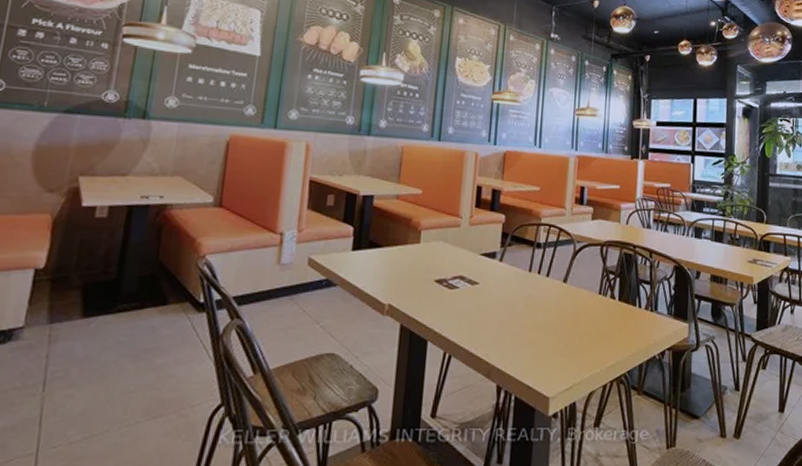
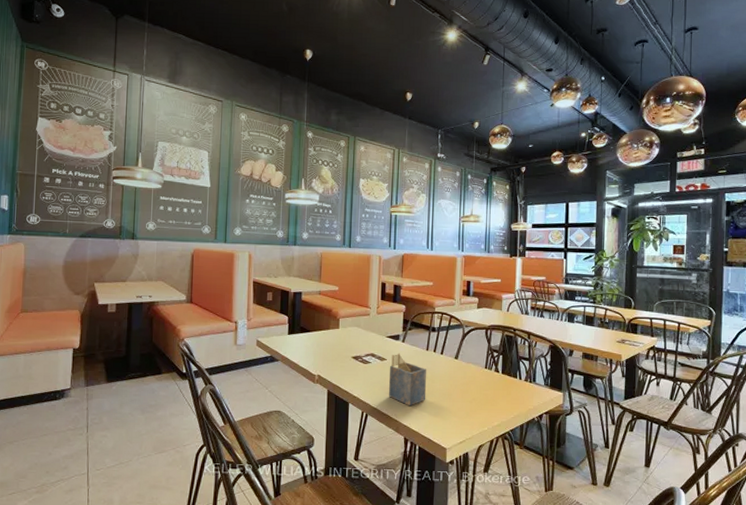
napkin holder: none [480,275,529,344] -> present [389,353,427,407]

